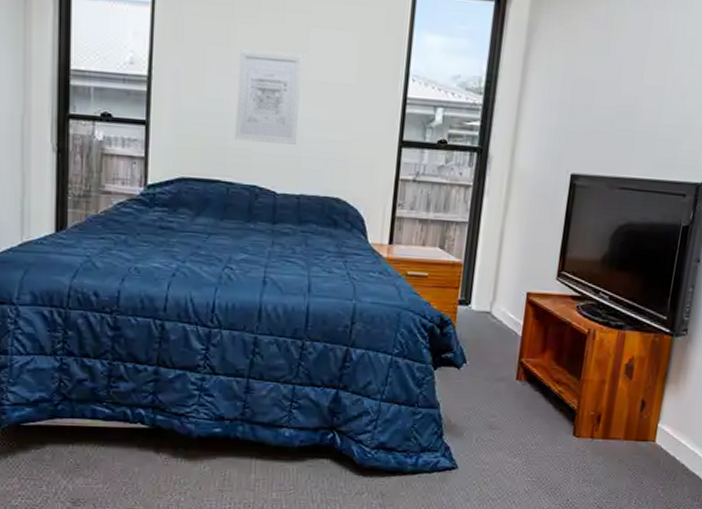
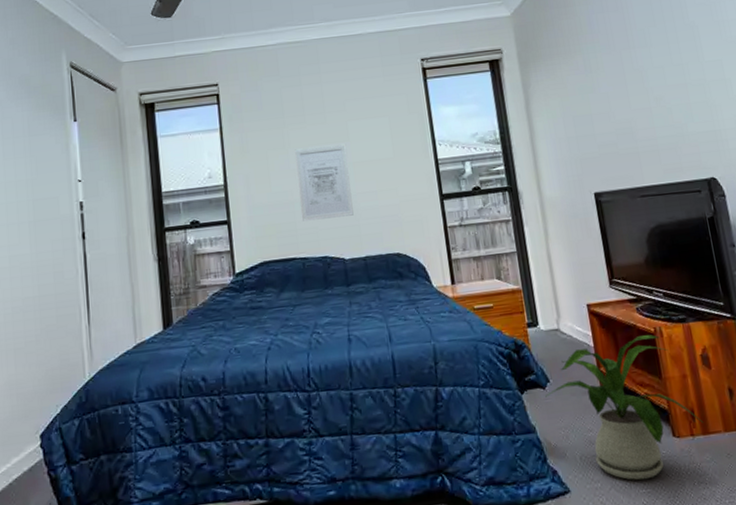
house plant: none [458,334,607,470] -> present [545,334,704,480]

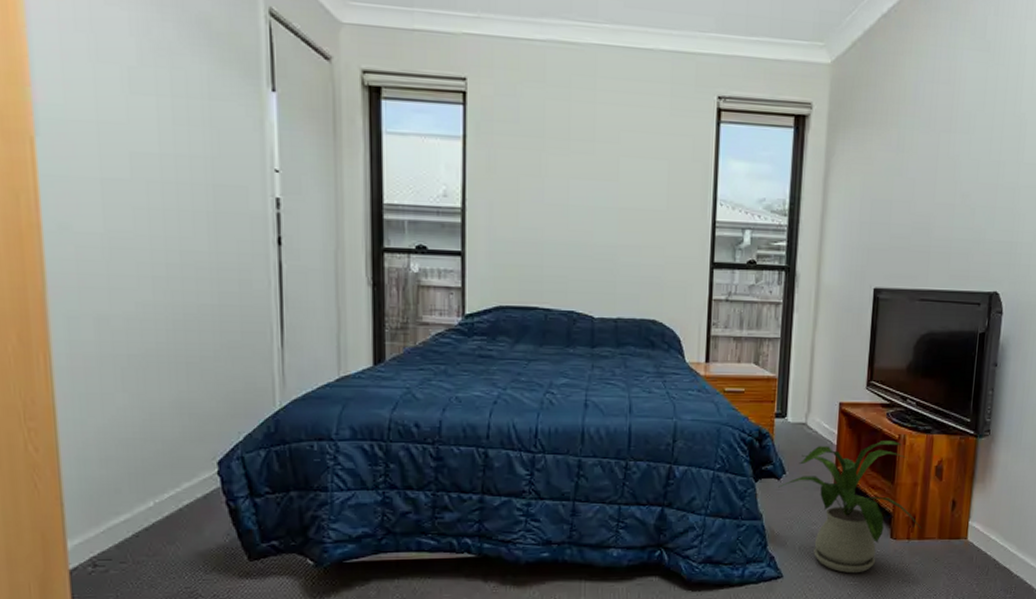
wall art: present [295,143,354,221] -> none [550,180,614,270]

